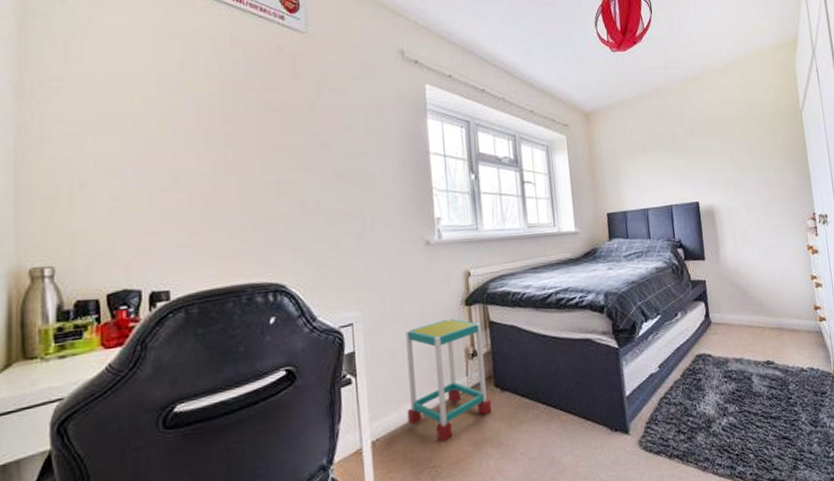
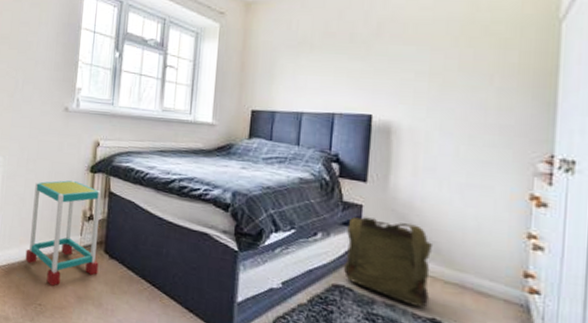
backpack: none [698,287,764,355] -> present [343,217,434,307]

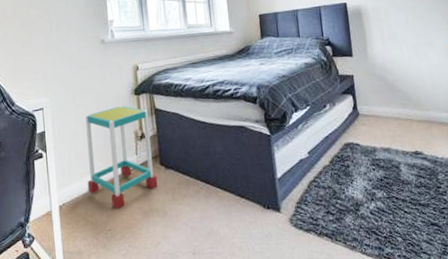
backpack: present [343,217,434,307] -> none [346,82,412,145]

